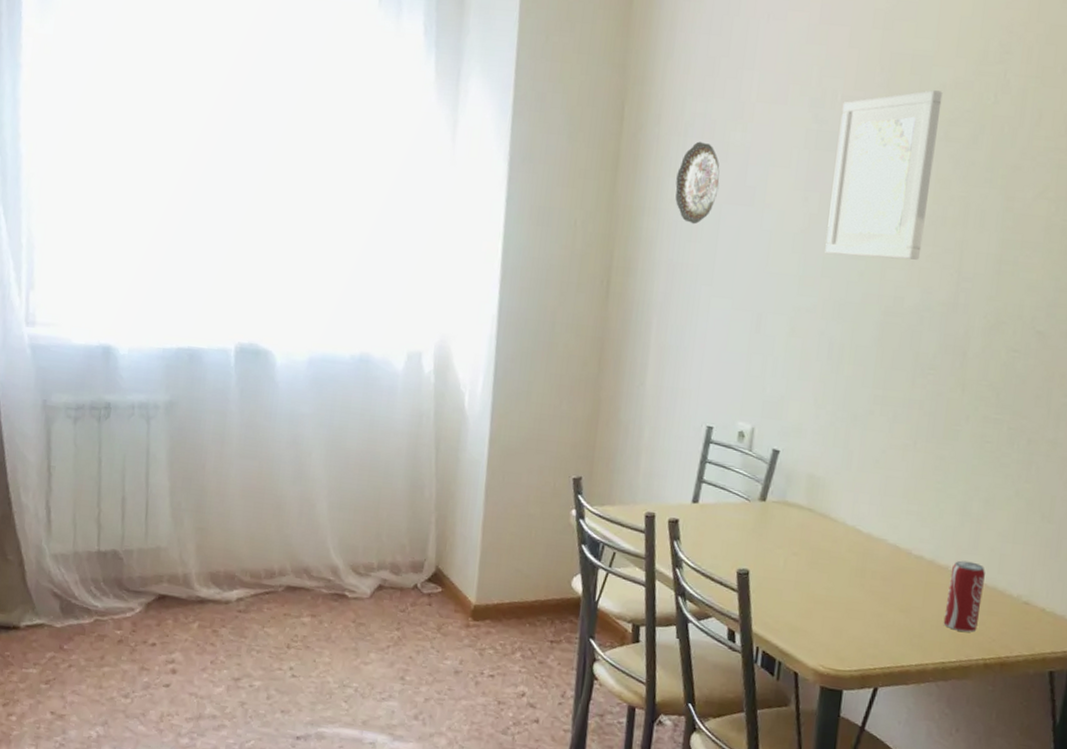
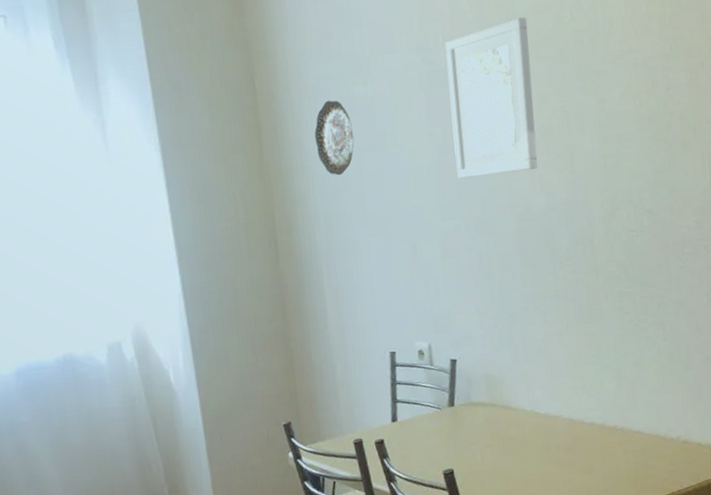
beverage can: present [943,560,985,632] -> none [619,417,650,479]

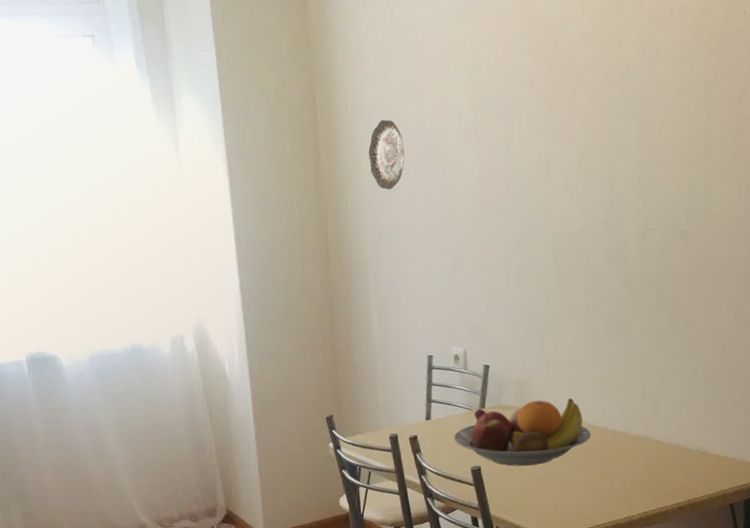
fruit bowl: none [422,390,568,467] -> present [453,398,592,466]
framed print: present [444,17,538,179] -> none [495,44,578,197]

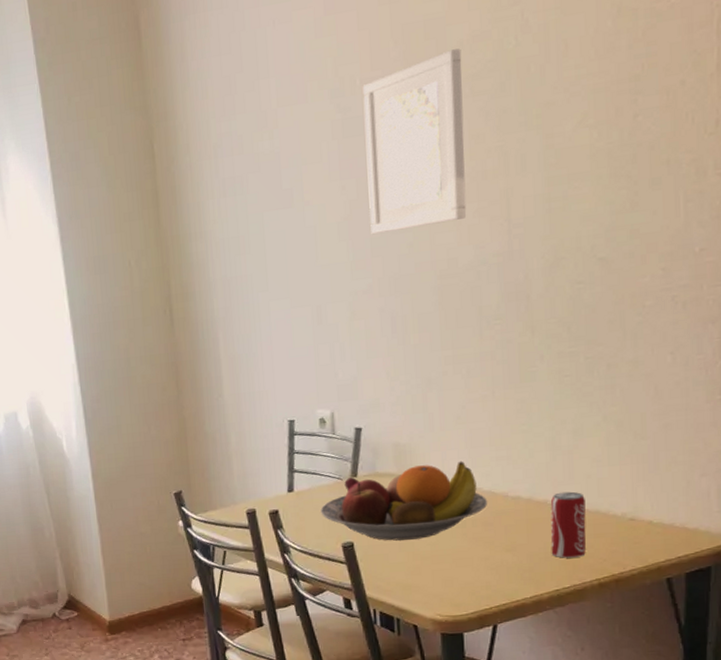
decorative plate: present [368,119,405,190] -> none [215,159,257,238]
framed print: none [495,44,578,197] -> present [362,48,467,235]
beverage can: none [641,428,669,485] -> present [550,491,586,558]

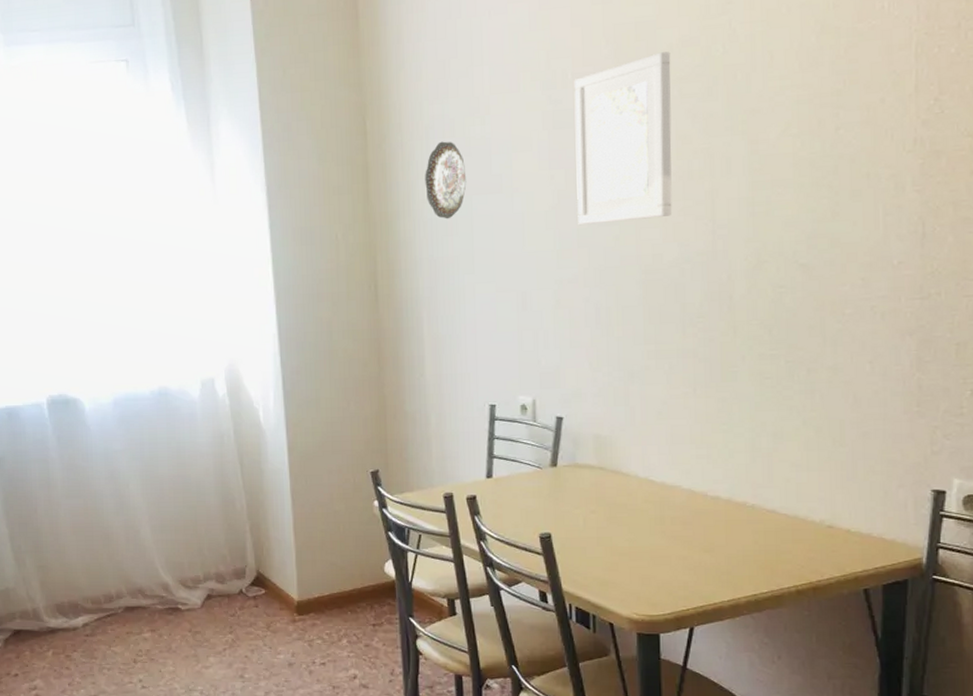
decorative plate: none [215,159,257,238] -> present [425,141,467,219]
fruit bowl: present [320,461,488,541] -> none [519,457,688,534]
beverage can: present [550,491,586,558] -> none [749,495,785,562]

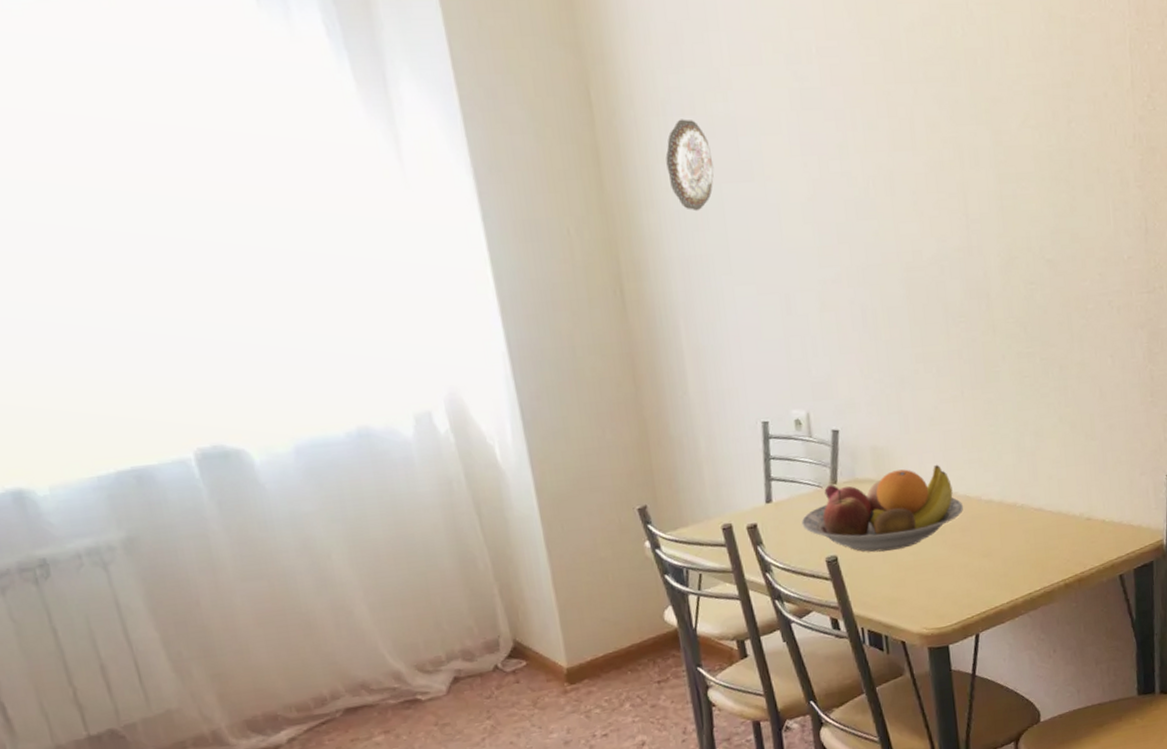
fruit bowl: none [519,457,688,534] -> present [801,464,964,553]
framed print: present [574,52,672,226] -> none [818,30,927,219]

